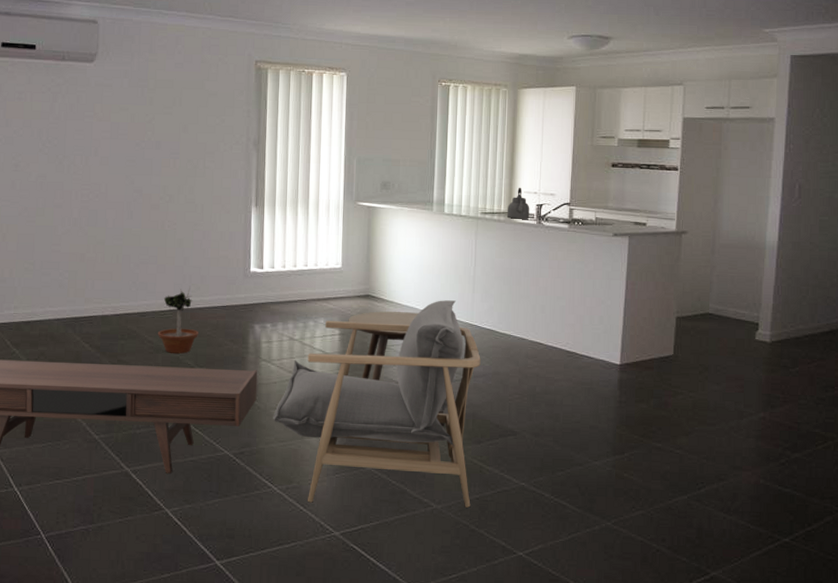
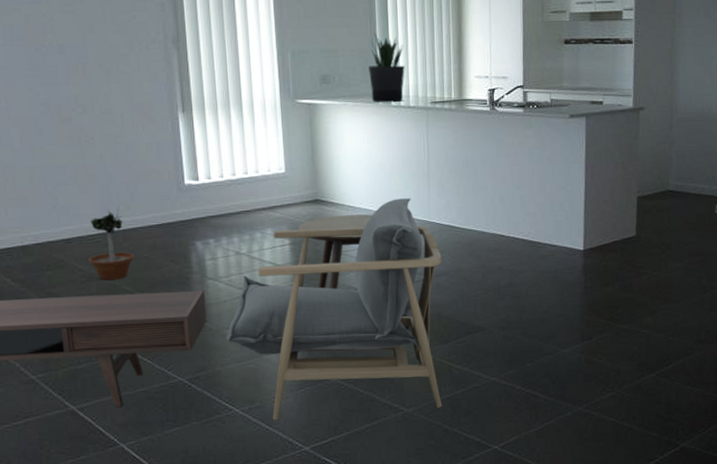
planter: none [426,146,460,211] -> present [369,33,405,103]
kettle: present [506,187,530,219] -> none [458,71,482,107]

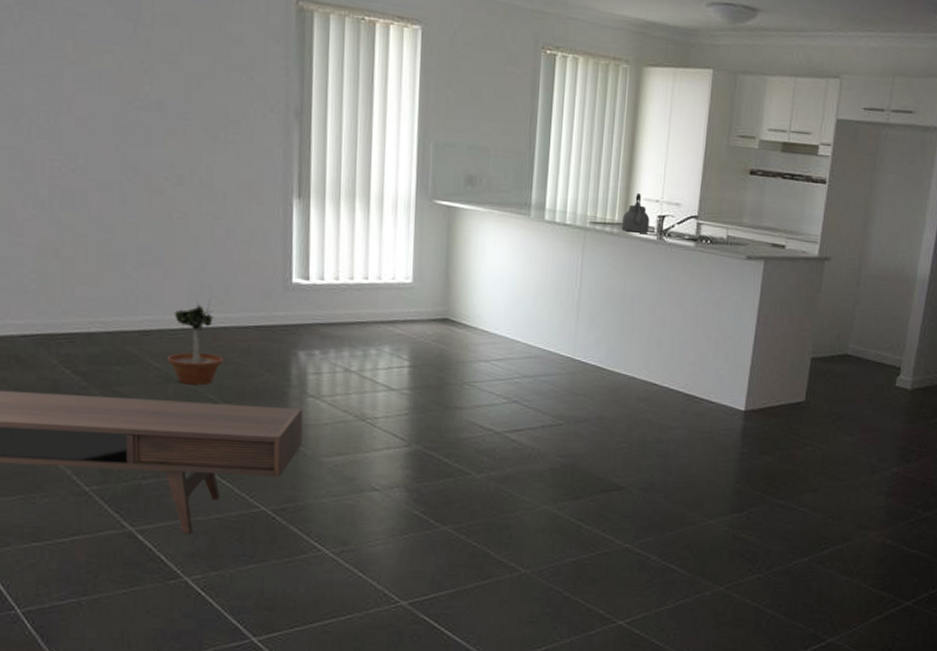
armchair: present [226,198,442,421] -> none [323,328,583,572]
side table: present [297,214,410,329] -> none [420,339,538,479]
planter: present [369,33,405,103] -> none [522,134,567,218]
kettle: none [458,71,482,107] -> present [621,192,650,233]

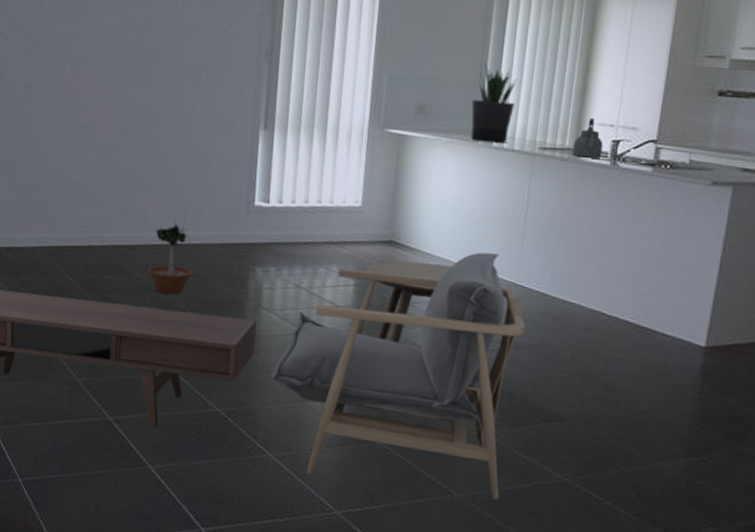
armchair: none [323,328,583,572] -> present [272,252,525,500]
side table: none [420,339,538,479] -> present [365,261,475,403]
planter: none [522,134,567,218] -> present [470,63,518,144]

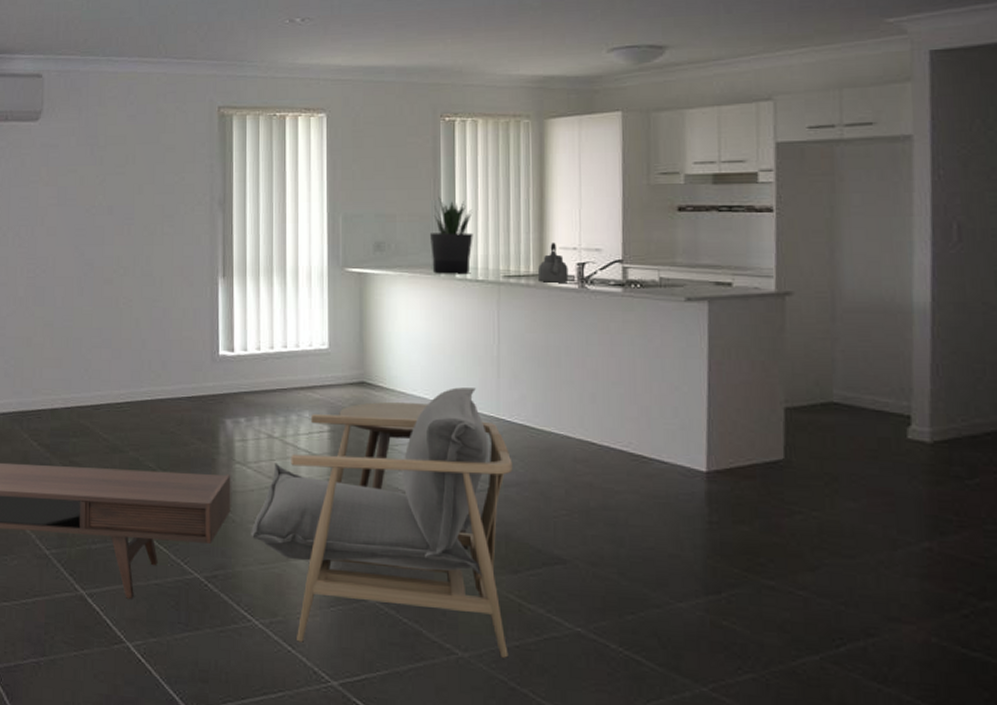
potted tree: present [147,219,193,295] -> none [113,374,160,454]

